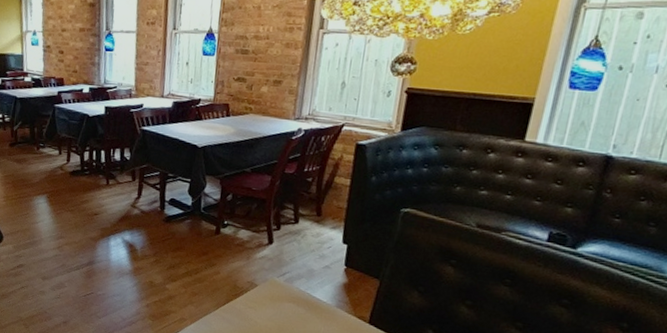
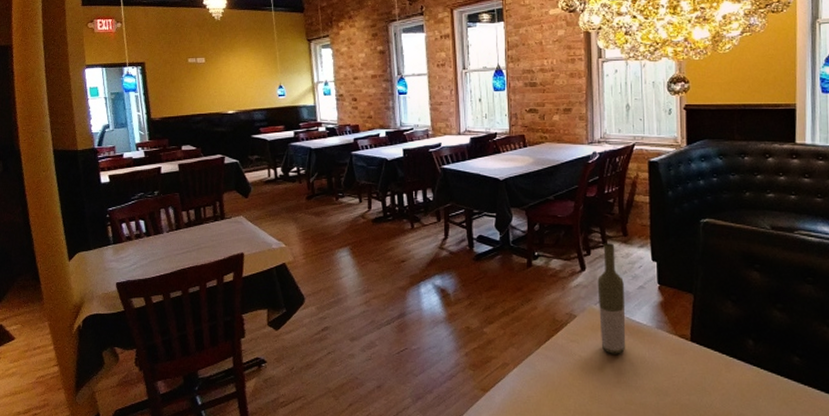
bottle: none [278,220,310,326] -> present [597,243,626,354]

